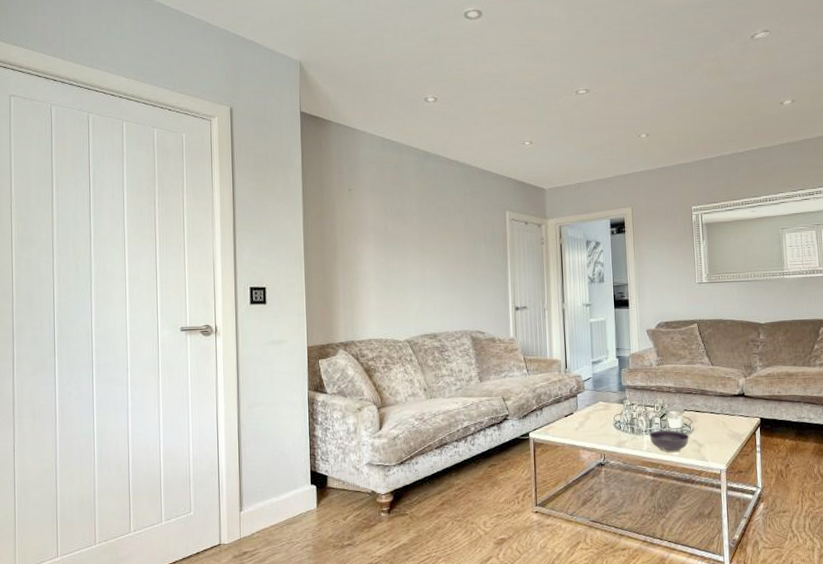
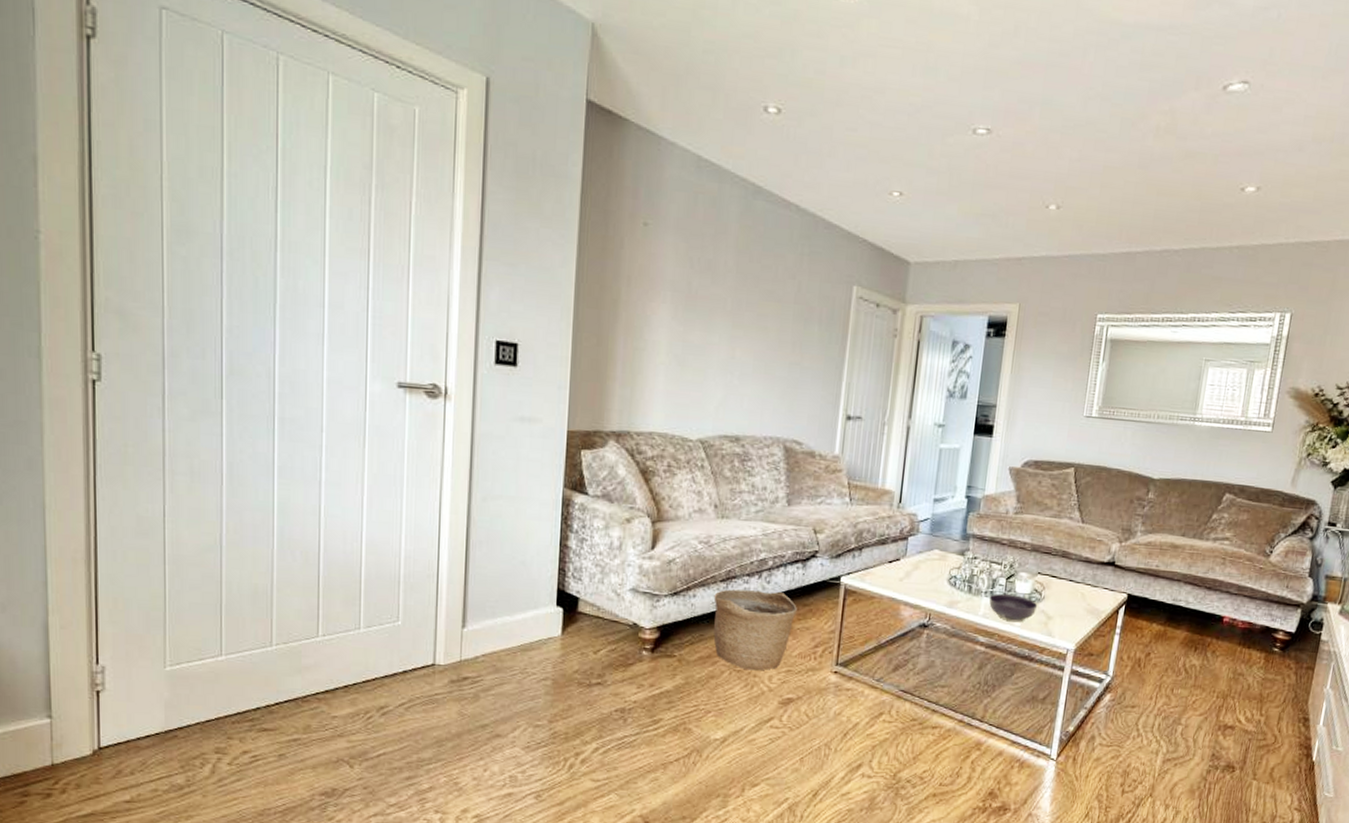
basket: none [432,452,499,519] -> present [713,589,797,671]

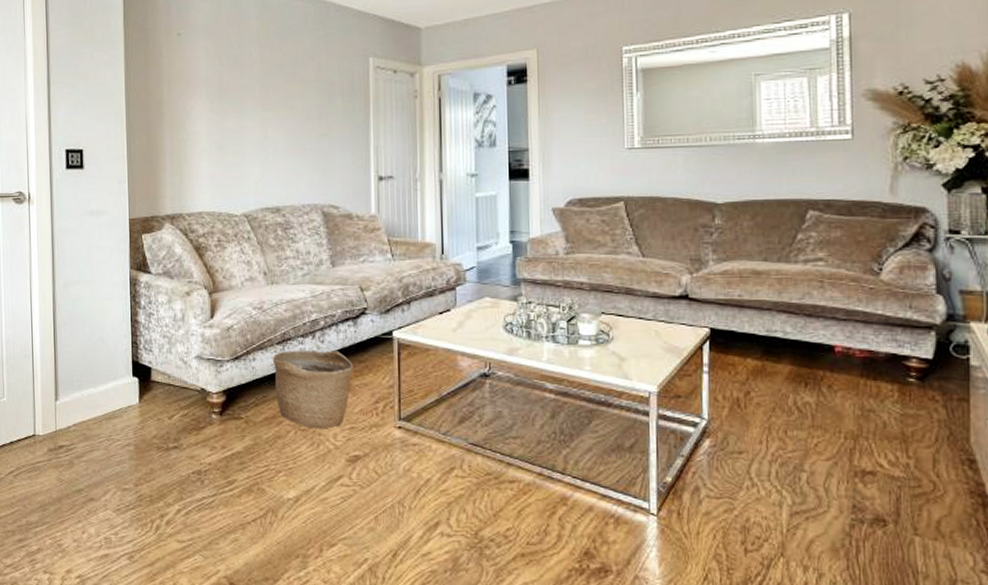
bowl: present [988,594,1038,622] -> none [551,338,607,366]

